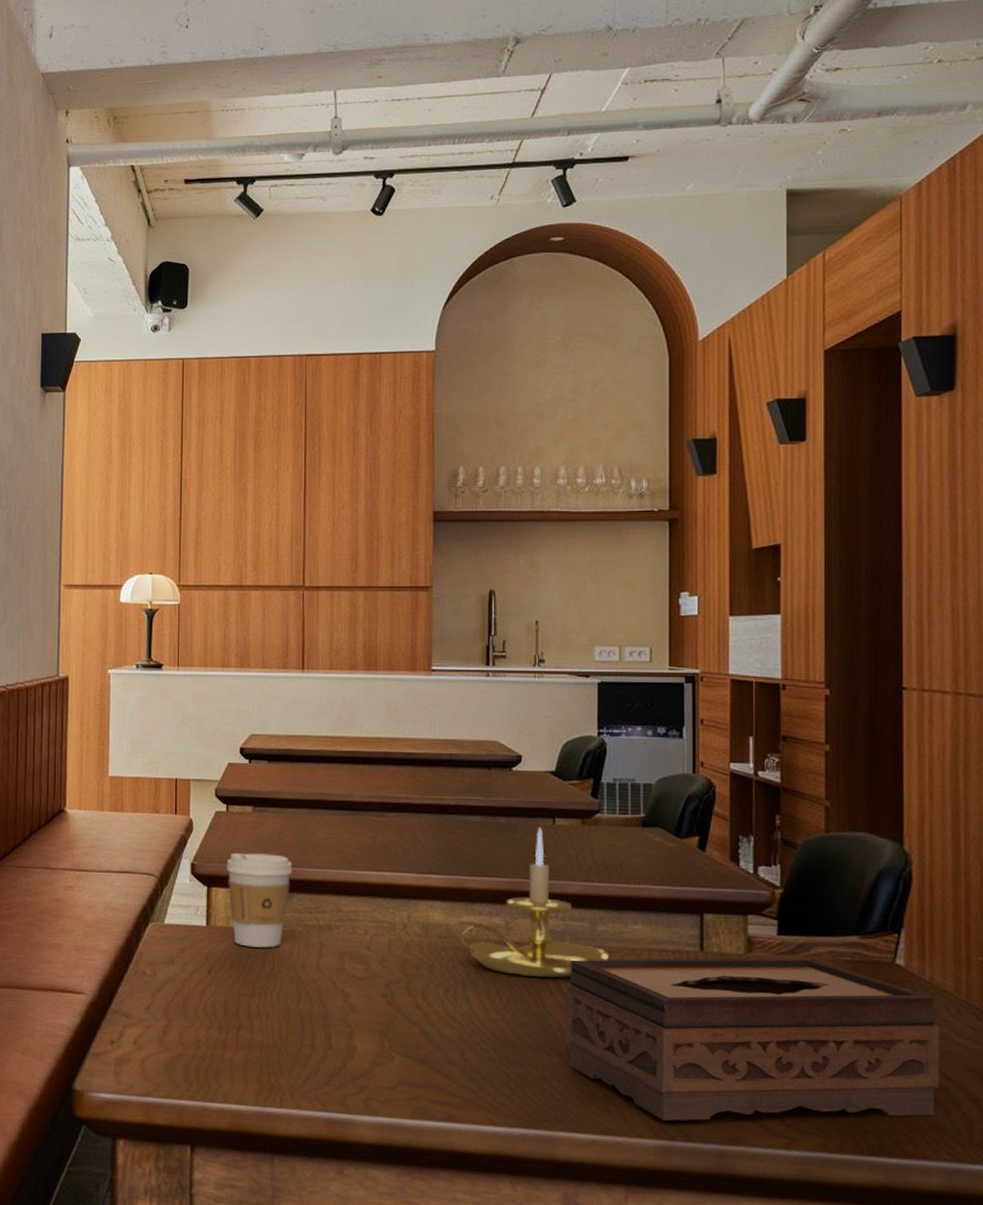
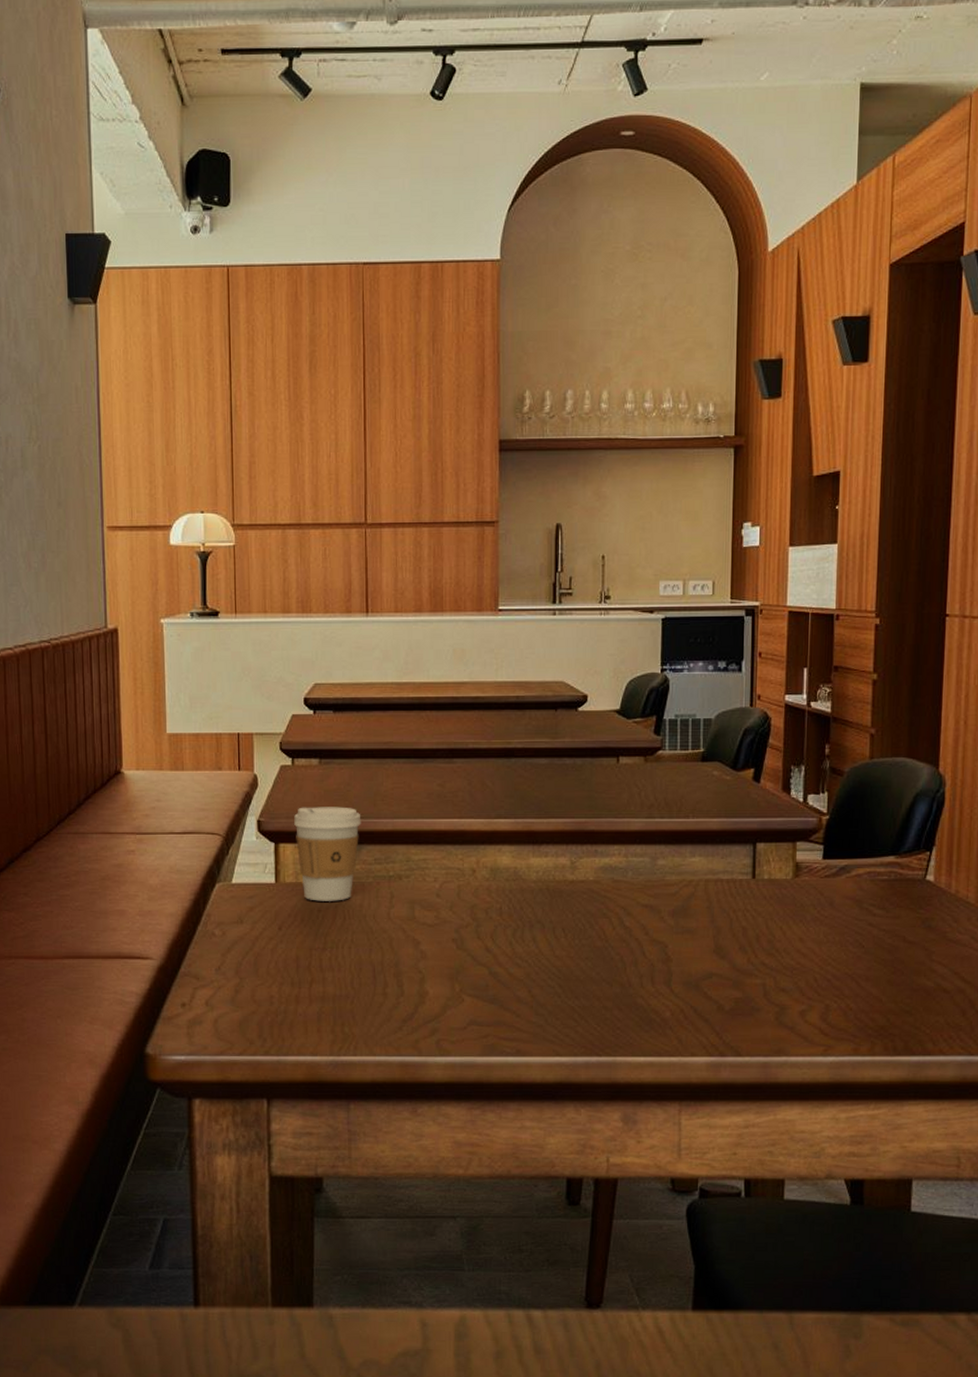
candle holder: present [450,828,609,979] -> none [518,767,668,914]
tissue box: present [565,957,940,1121] -> none [627,879,961,1040]

